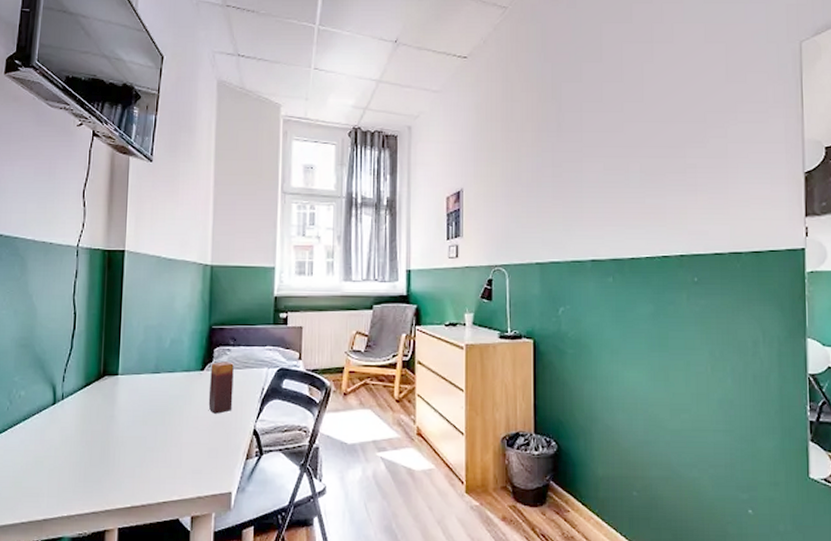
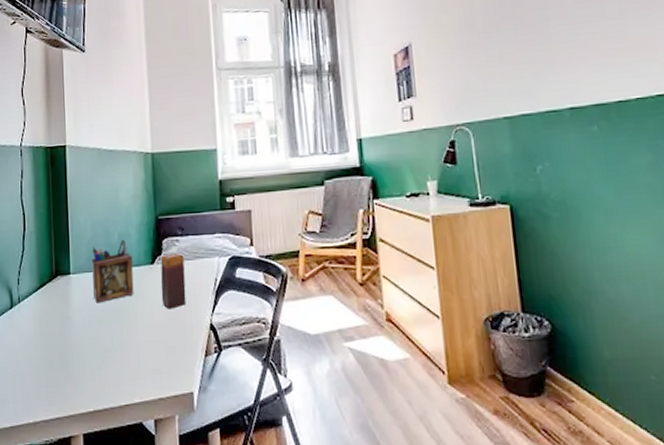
desk organizer: none [140,345,183,405] -> present [91,239,134,304]

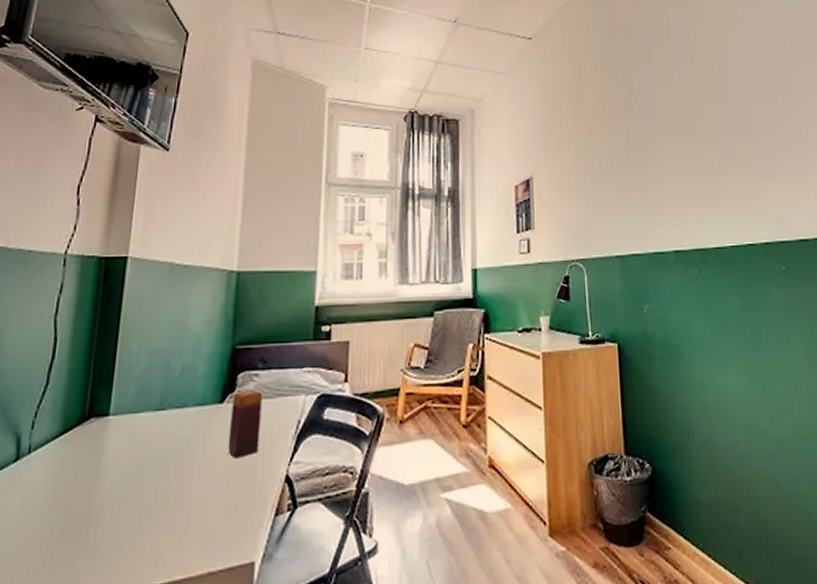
desk organizer: present [91,239,134,304] -> none [137,373,196,453]

